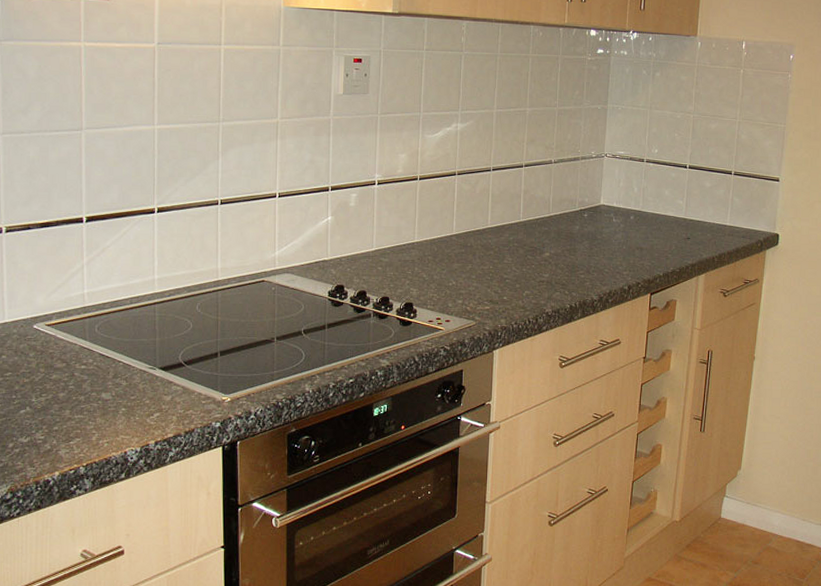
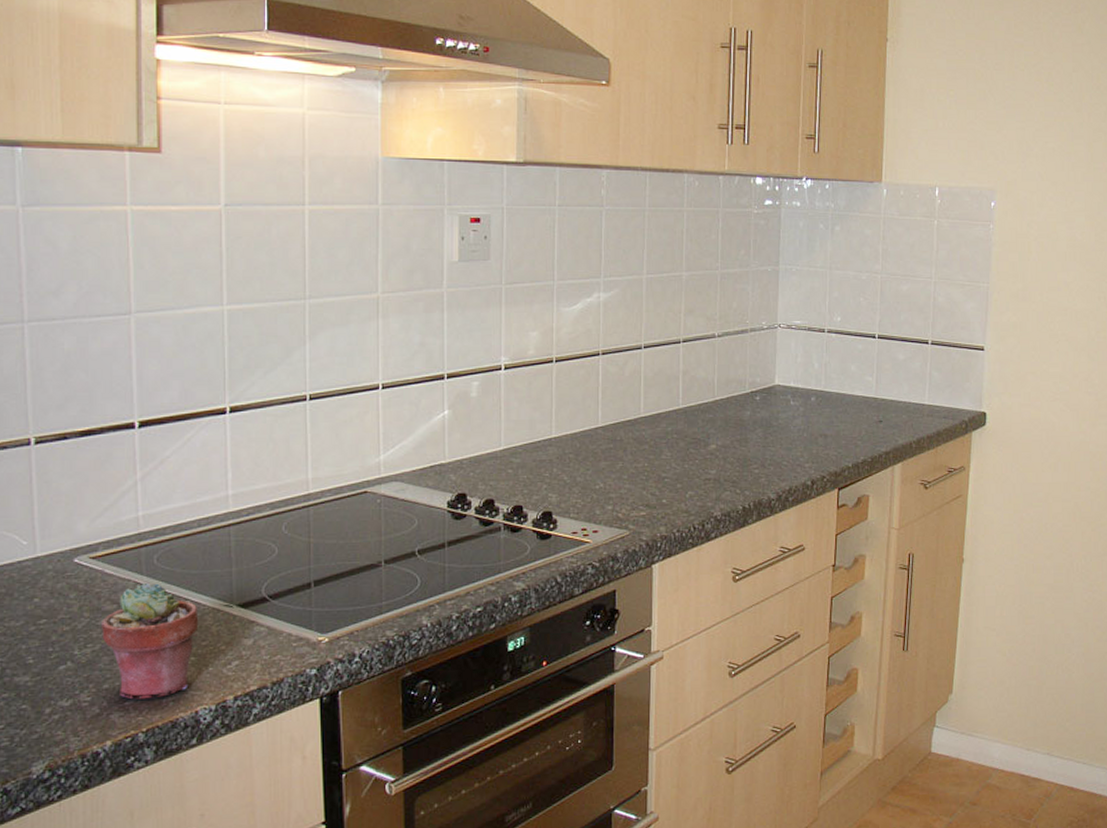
potted succulent: none [53,346,129,440] -> present [102,582,199,700]

